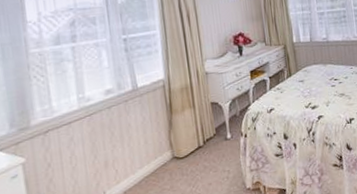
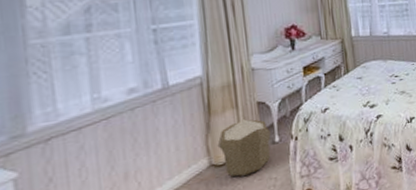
pouf: none [178,117,223,169] -> present [217,119,271,177]

